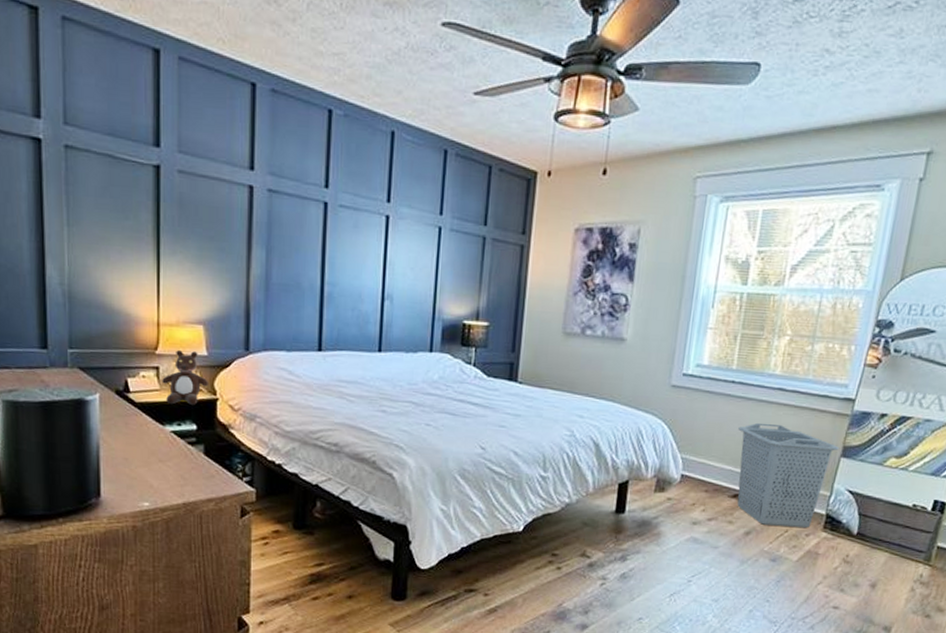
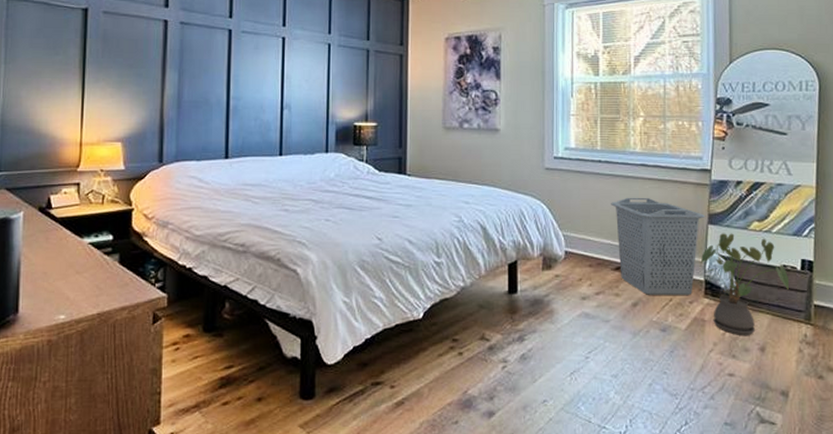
stuffed animal: present [162,350,209,405] -> none [82,167,126,218]
house plant: none [825,467,917,571] -> present [700,233,790,335]

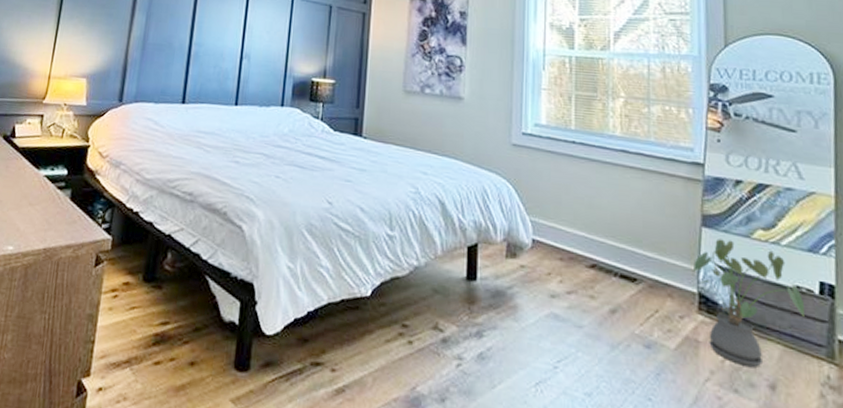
laundry basket: present [611,197,705,296] -> none [586,185,698,309]

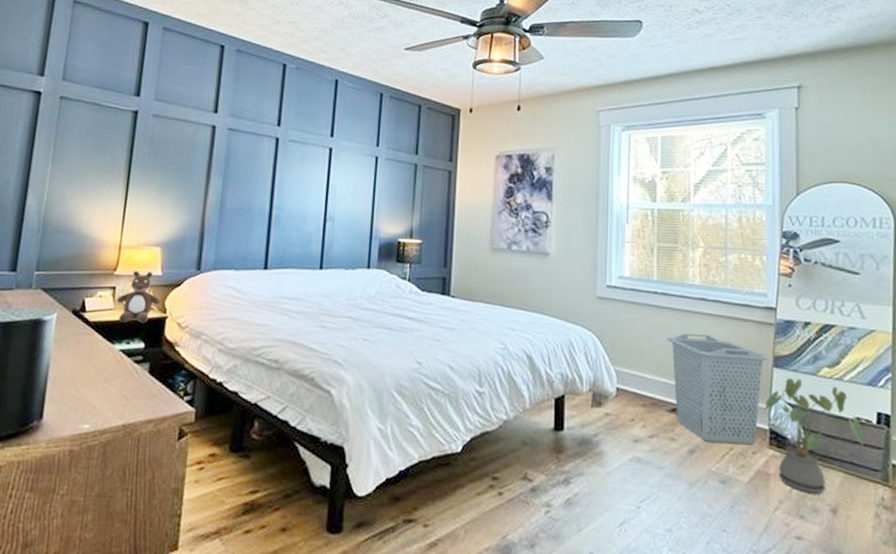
stuffed animal: none [44,100,84,151] -> present [117,271,161,323]
laundry basket: none [586,185,698,309] -> present [667,333,770,446]

